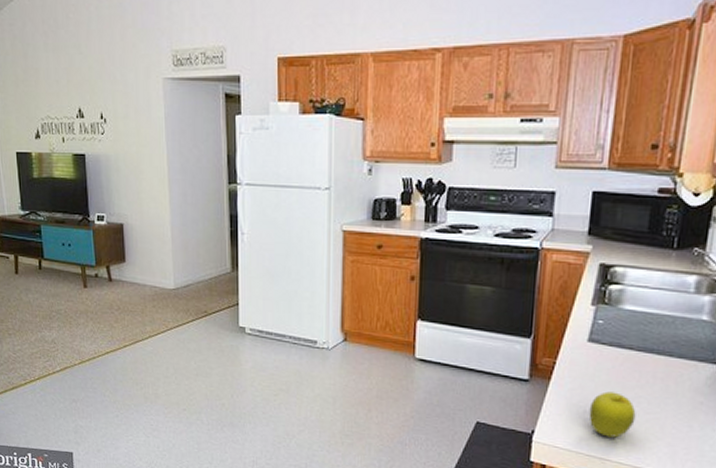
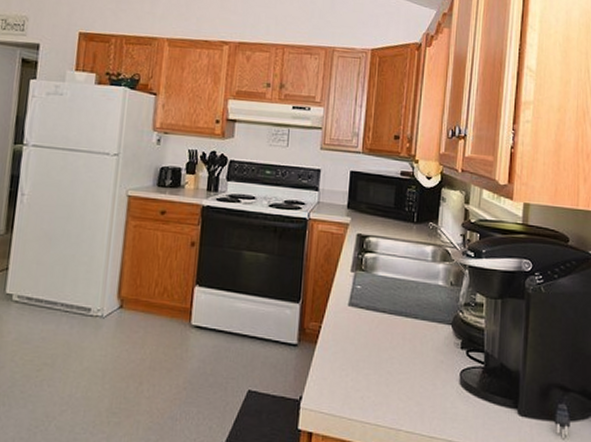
fruit: present [589,391,636,438] -> none [350,354,390,400]

